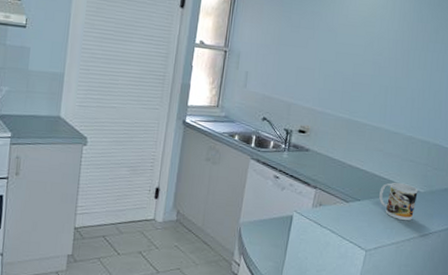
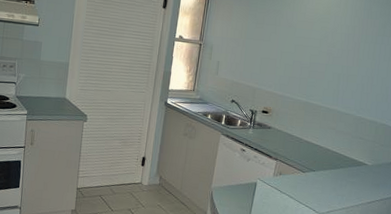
mug: present [379,182,418,221] -> none [331,156,366,190]

